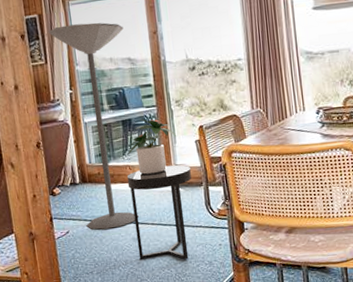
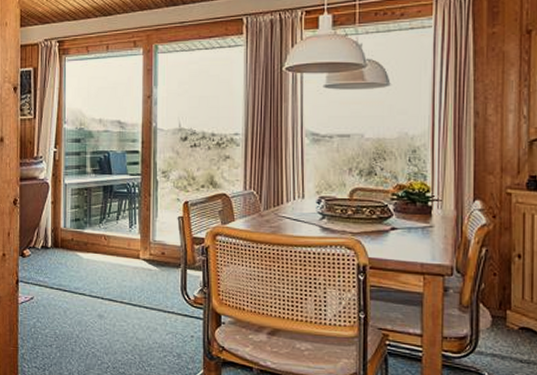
floor lamp: present [49,22,139,230] -> none [42,81,117,301]
side table: present [126,165,191,260] -> none [100,240,169,348]
potted plant: present [127,119,177,175] -> none [104,187,159,248]

